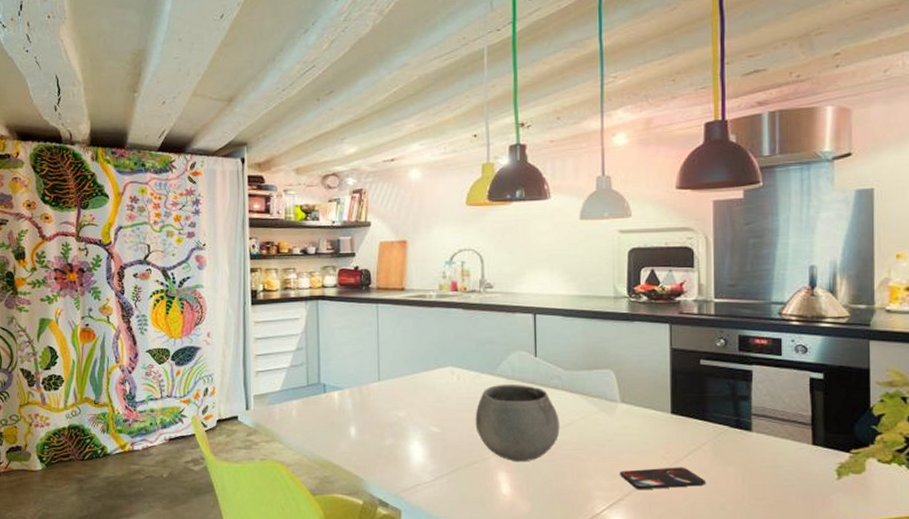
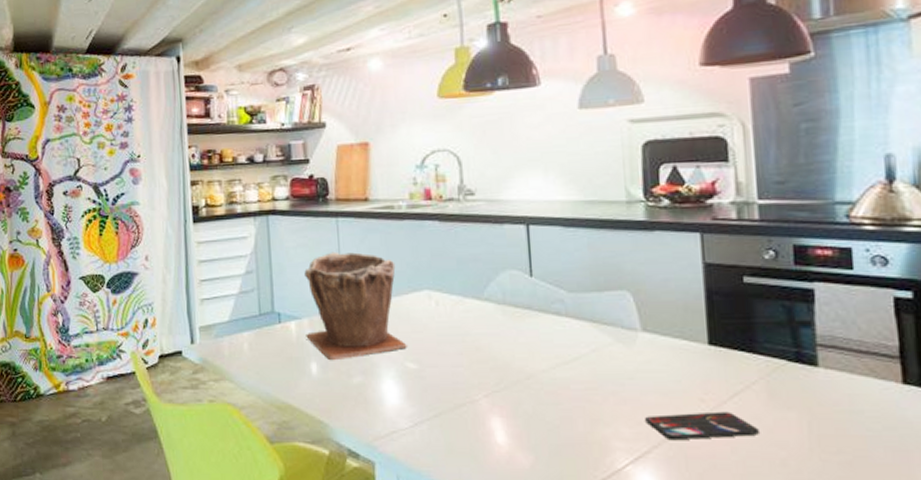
plant pot: none [347,333,432,425] -> present [304,252,407,361]
bowl: present [475,384,560,462] -> none [459,309,566,405]

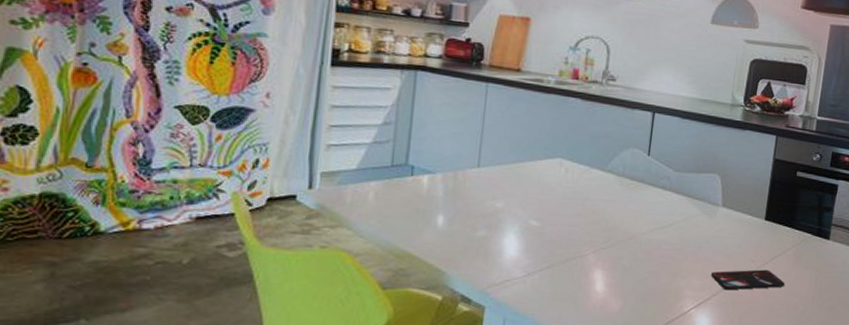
plant pot: present [304,252,407,361] -> none [437,114,536,215]

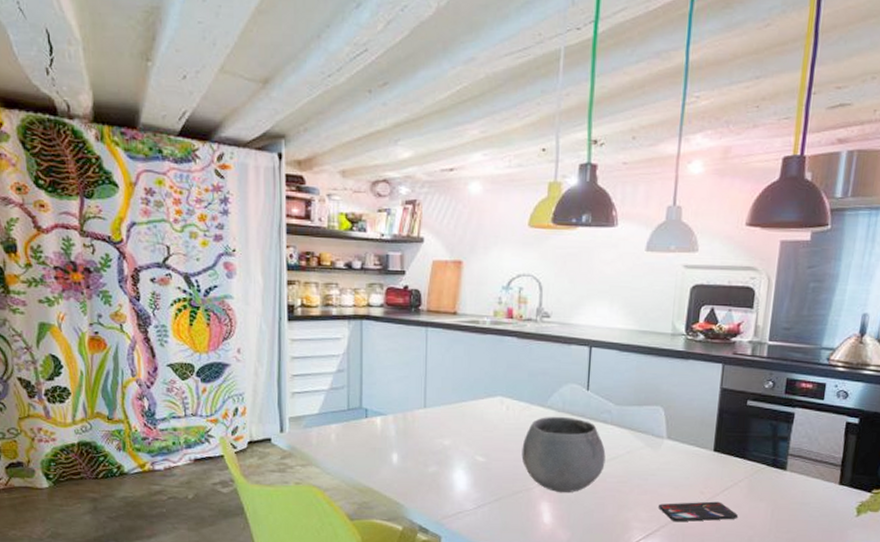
bowl: none [577,180,663,261] -> present [521,416,606,493]

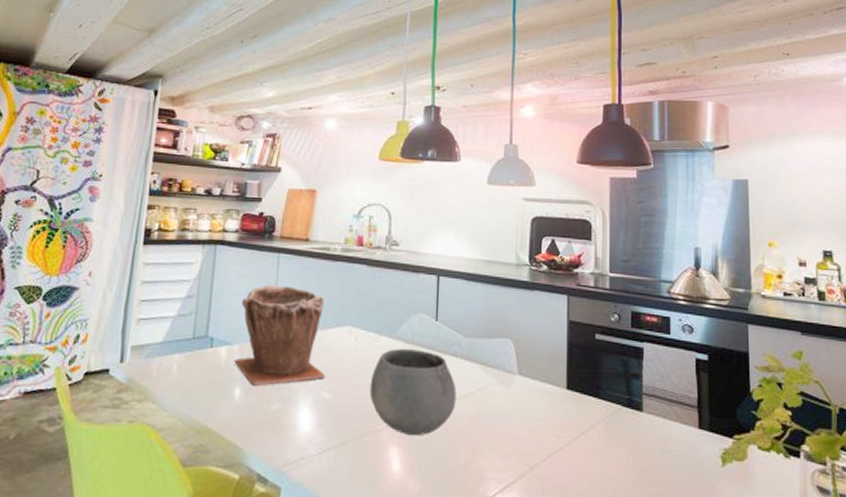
plant pot: none [390,357,478,453] -> present [234,284,325,387]
smartphone: present [659,501,739,522] -> none [514,447,599,472]

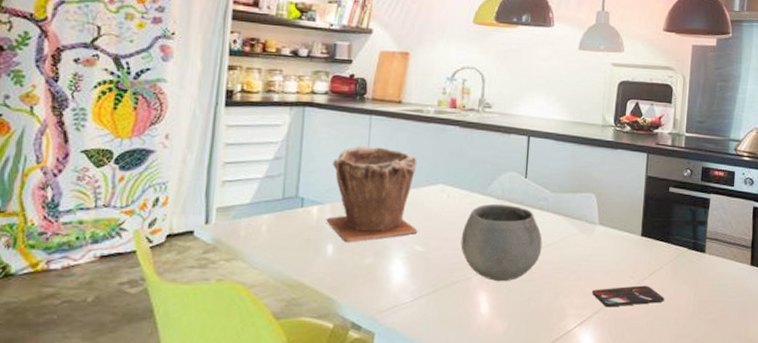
smartphone: none [514,447,599,472] -> present [592,285,665,308]

